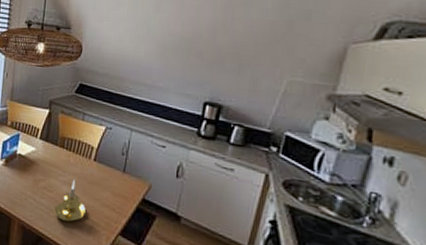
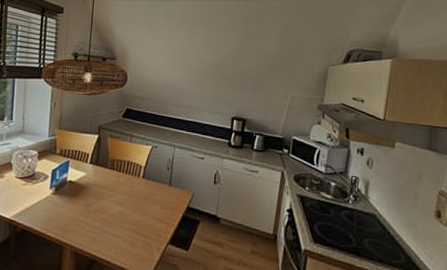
candle holder: present [54,179,86,222] -> none [106,198,137,240]

